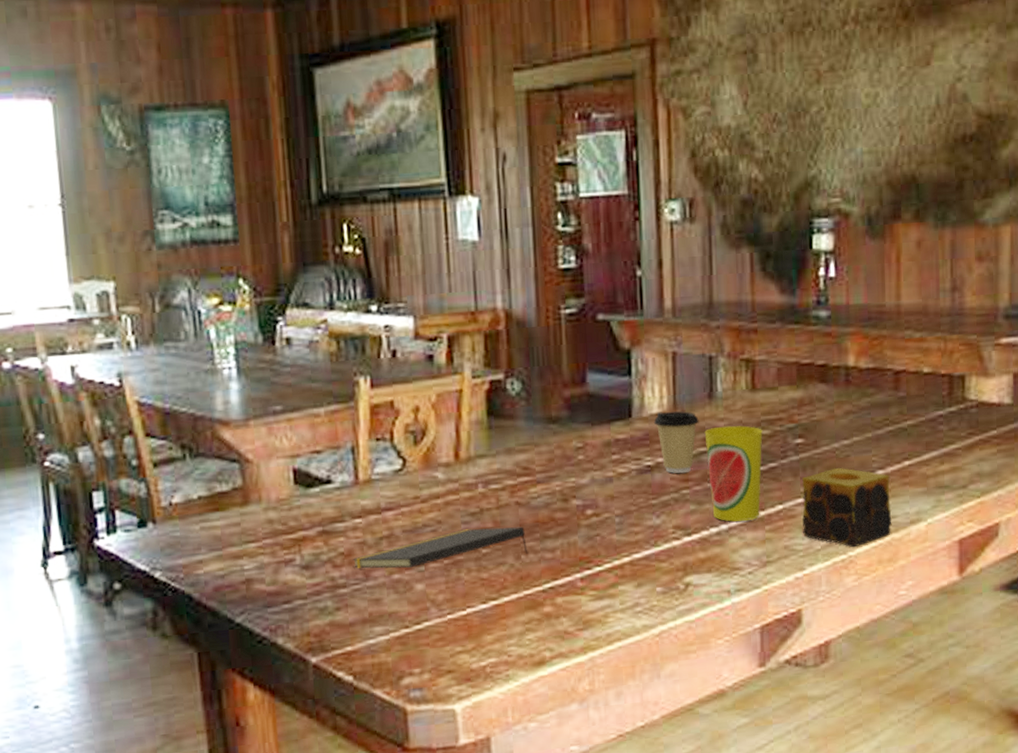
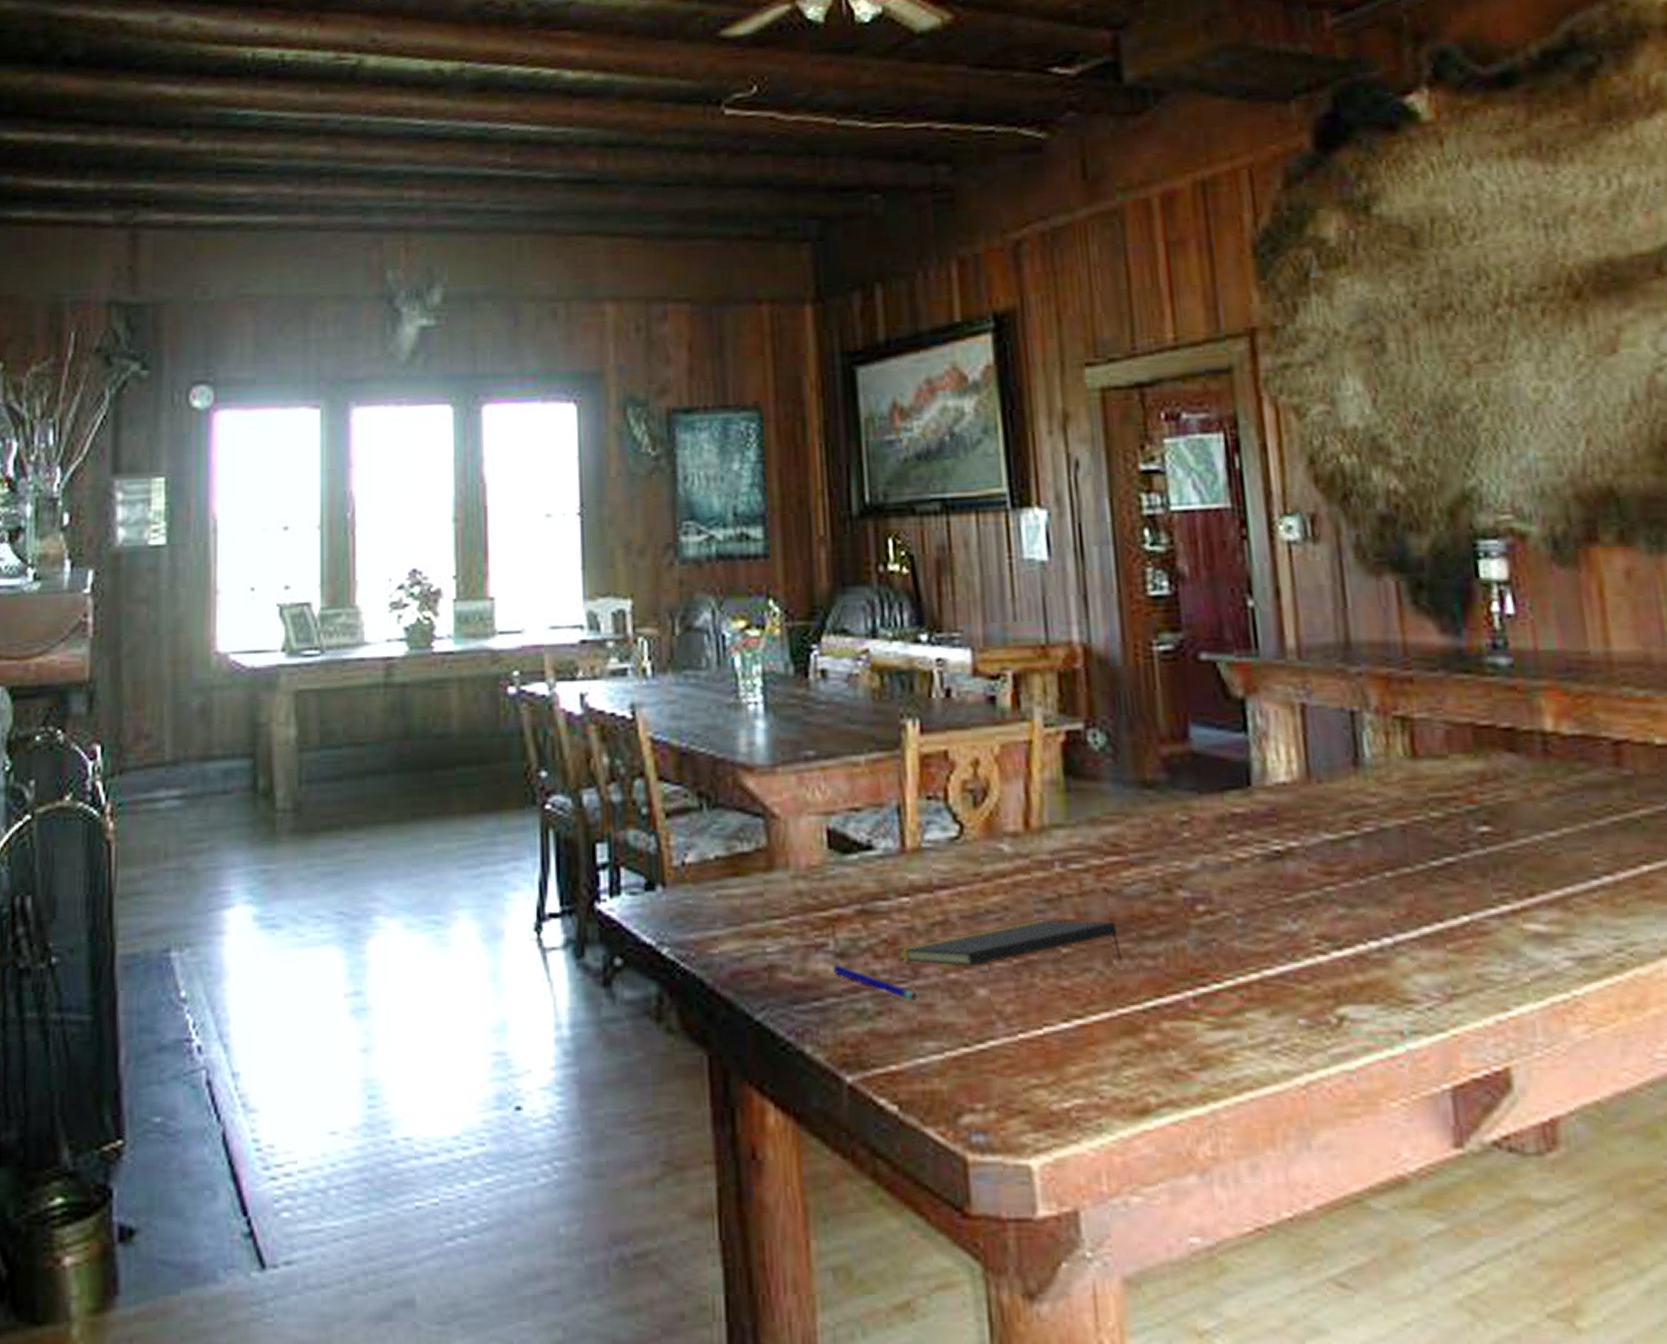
pen: none [299,574,368,597] -> present [833,965,917,1000]
coffee cup: present [653,411,699,473] -> none [1280,780,1343,863]
cup: present [704,425,763,522] -> none [1350,803,1438,936]
candle: present [802,467,892,548] -> none [1494,868,1633,984]

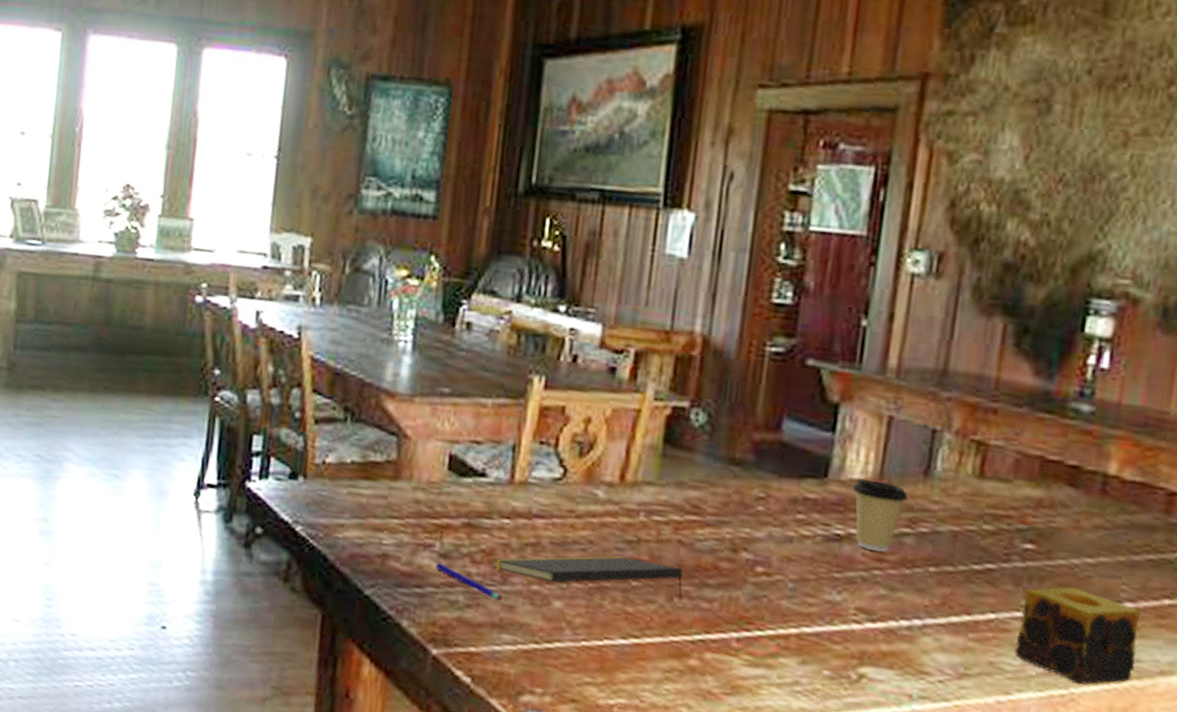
coffee cup: none [1280,780,1343,863] -> present [852,478,908,552]
candle: none [1494,868,1633,984] -> present [1015,587,1141,685]

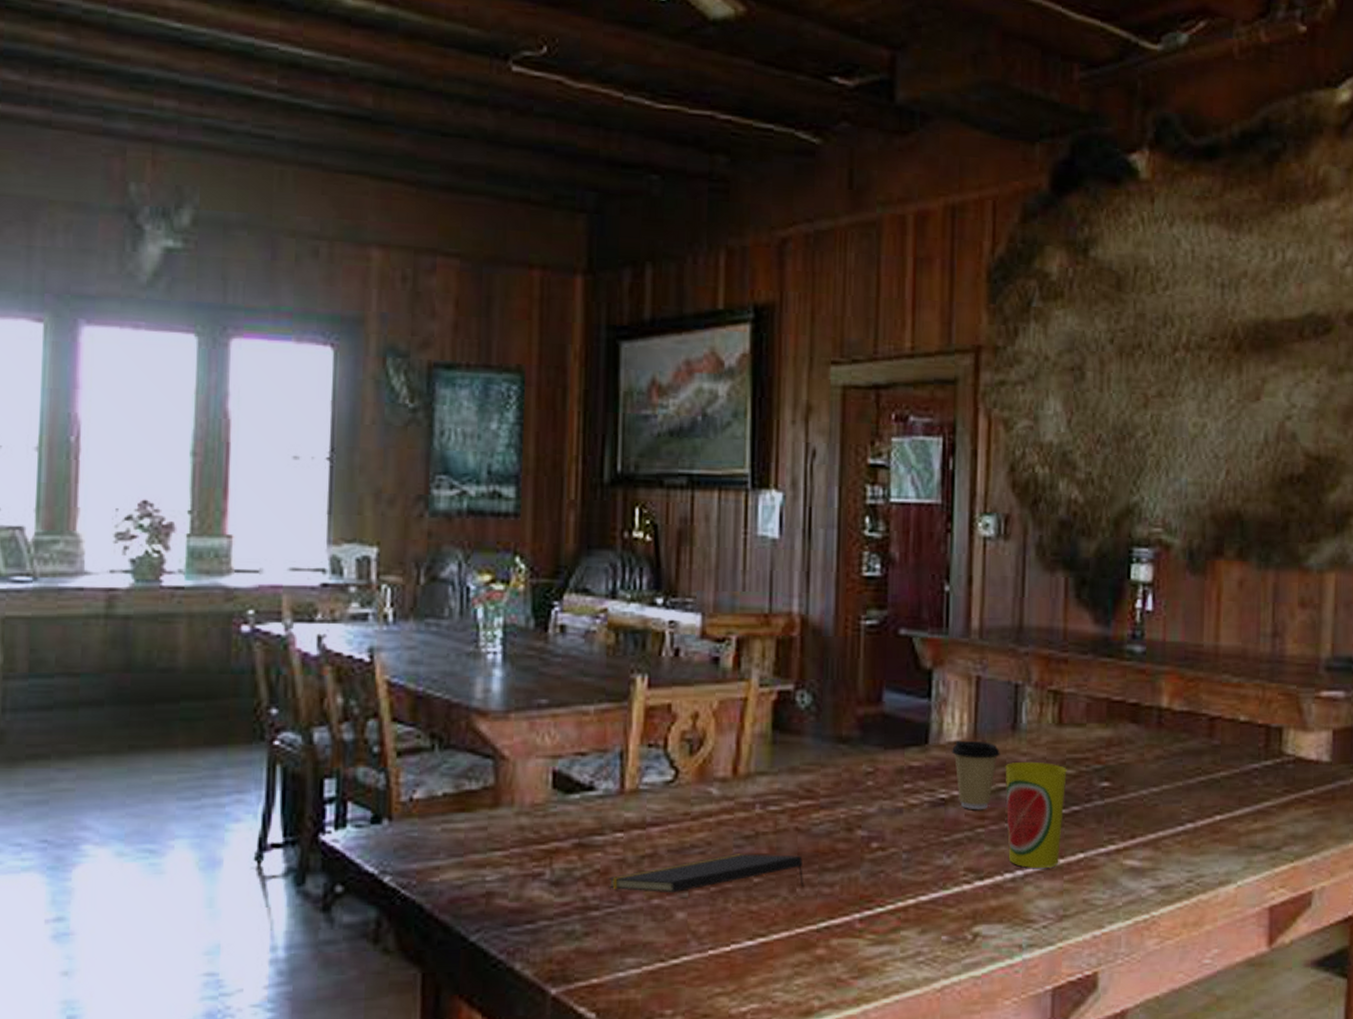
pen: present [435,562,503,601] -> none [547,892,623,923]
cup: none [906,509,984,623] -> present [1005,761,1067,869]
candle: present [1015,587,1141,685] -> none [1104,817,1200,907]

